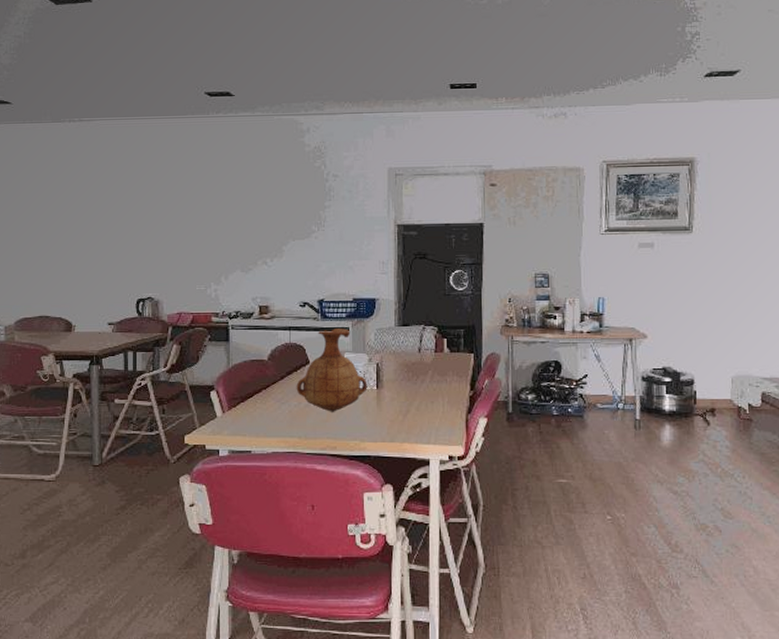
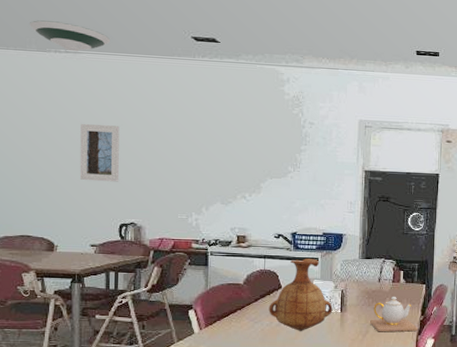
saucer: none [43,90,123,120] -> present [28,20,111,52]
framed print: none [95,194,135,255] -> present [79,124,120,182]
teapot: none [411,369,467,412] -> present [370,297,418,332]

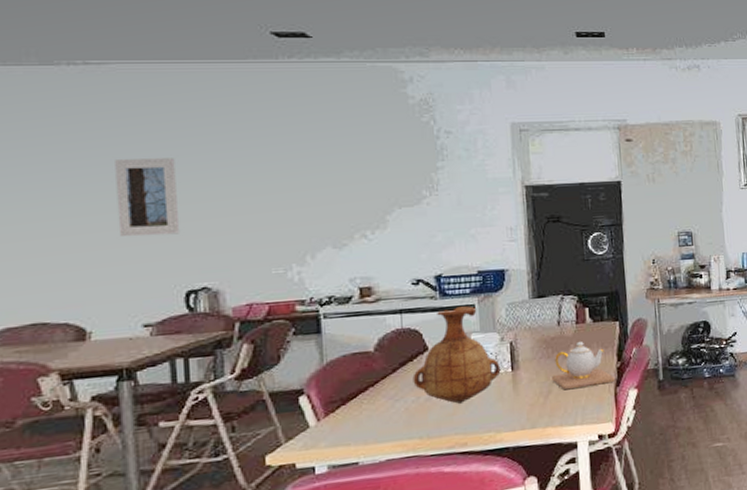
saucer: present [28,20,111,52] -> none [23,23,152,62]

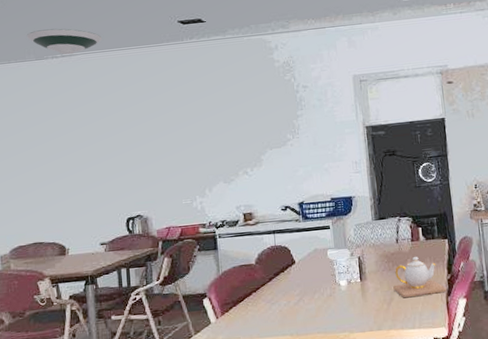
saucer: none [23,23,152,62] -> present [26,28,102,55]
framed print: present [115,158,180,237] -> none [81,120,122,179]
vase: present [412,306,501,404] -> none [284,227,352,308]

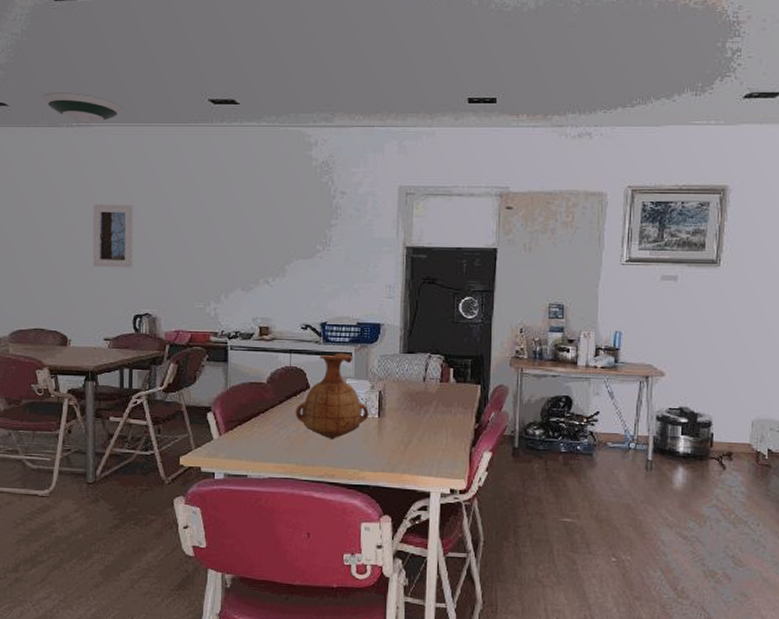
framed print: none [81,120,122,179] -> present [92,205,133,268]
vase: none [284,227,352,308] -> present [295,353,369,439]
teapot: present [393,257,446,298] -> none [413,400,471,443]

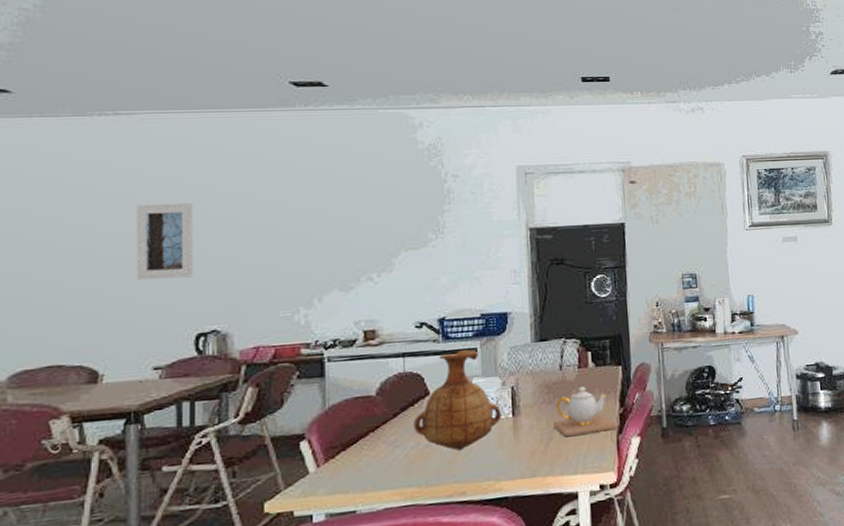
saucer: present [41,93,124,125] -> none [61,76,178,113]
teapot: none [413,400,471,443] -> present [553,387,617,437]

